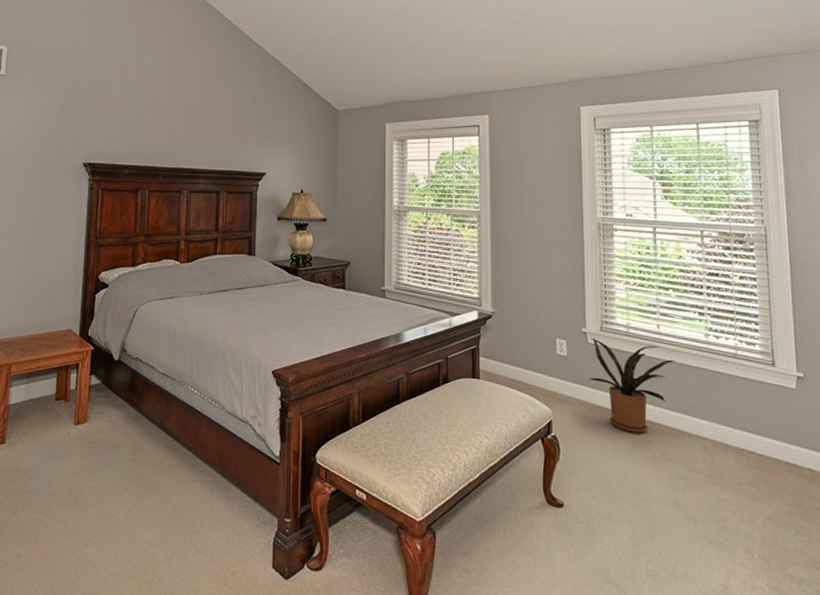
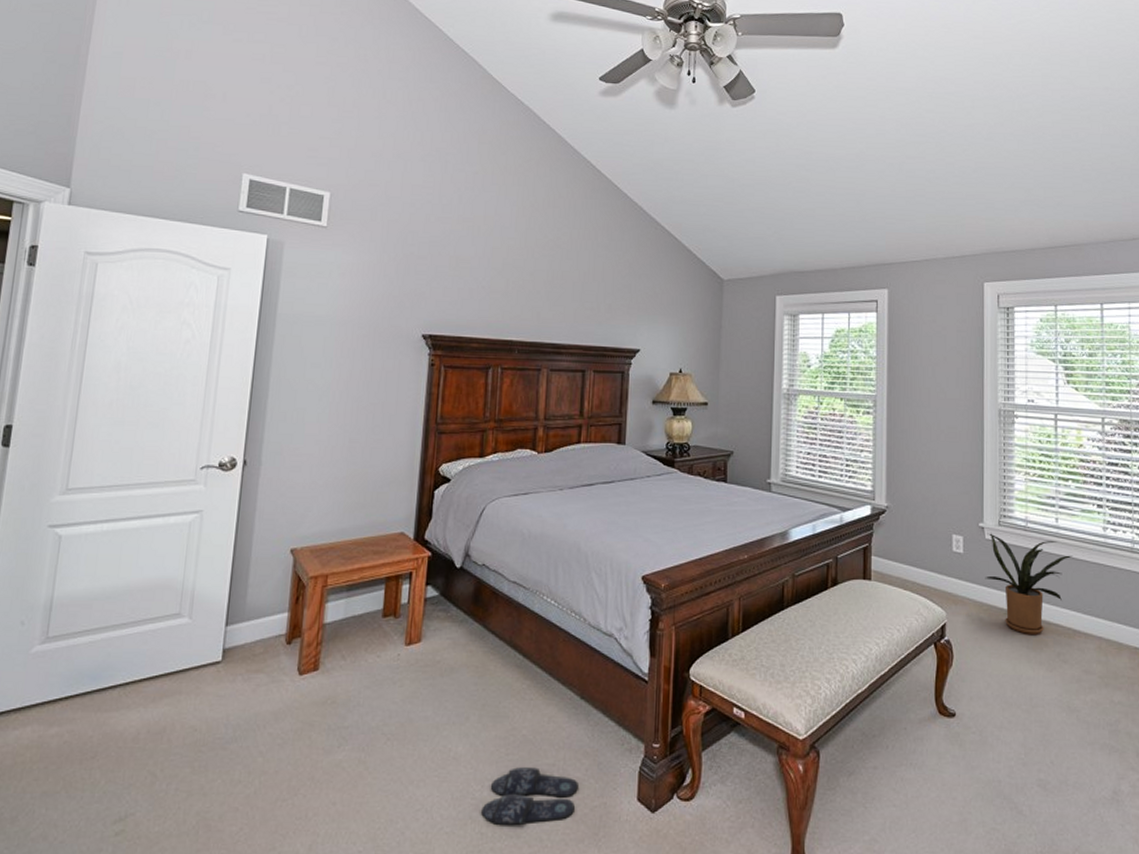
slippers: none [139,533,221,584] -> present [481,767,578,826]

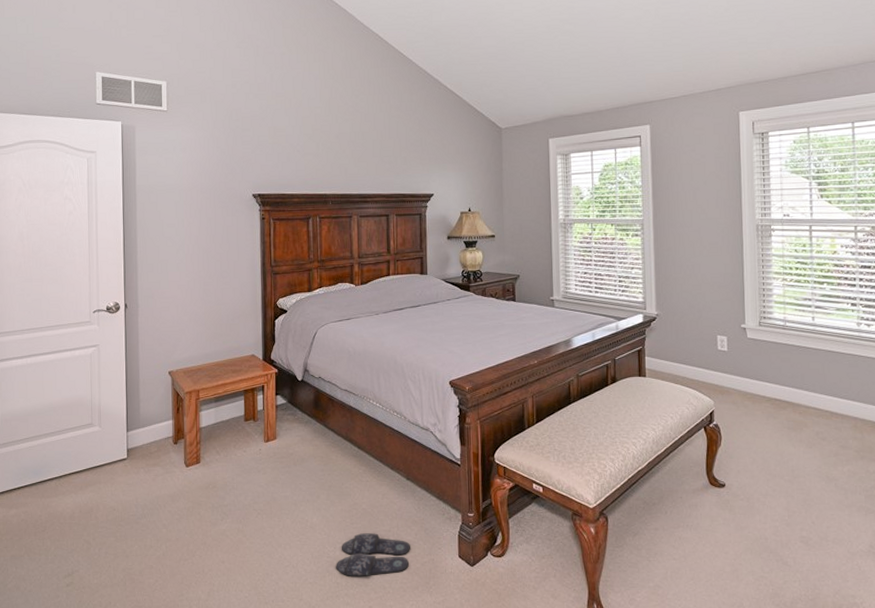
house plant: present [985,533,1074,634] -> none [748,333,830,417]

